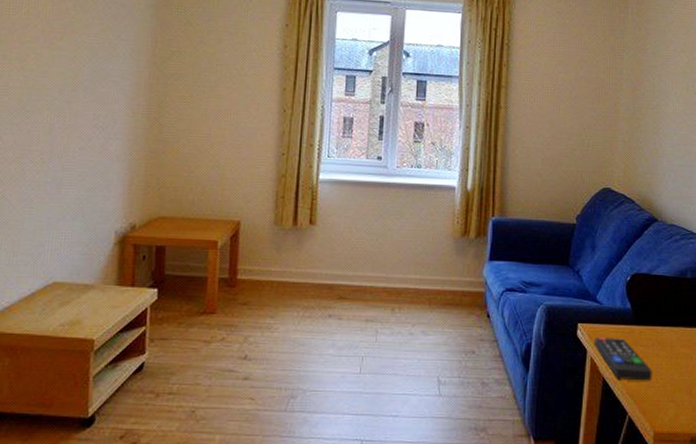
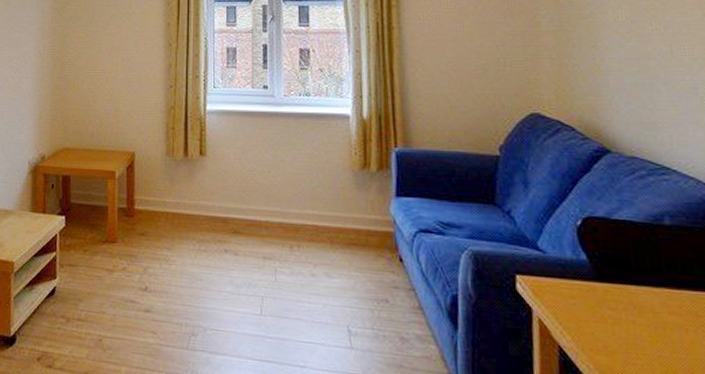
remote control: present [595,336,652,381] -> none [541,293,630,356]

